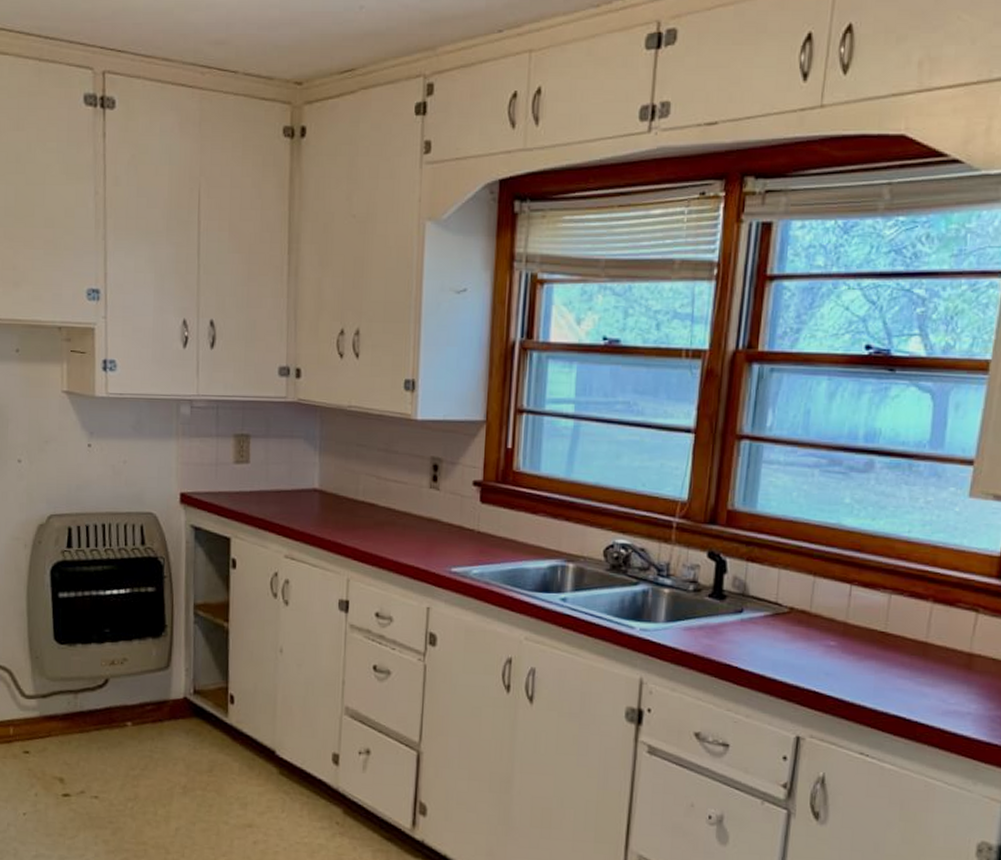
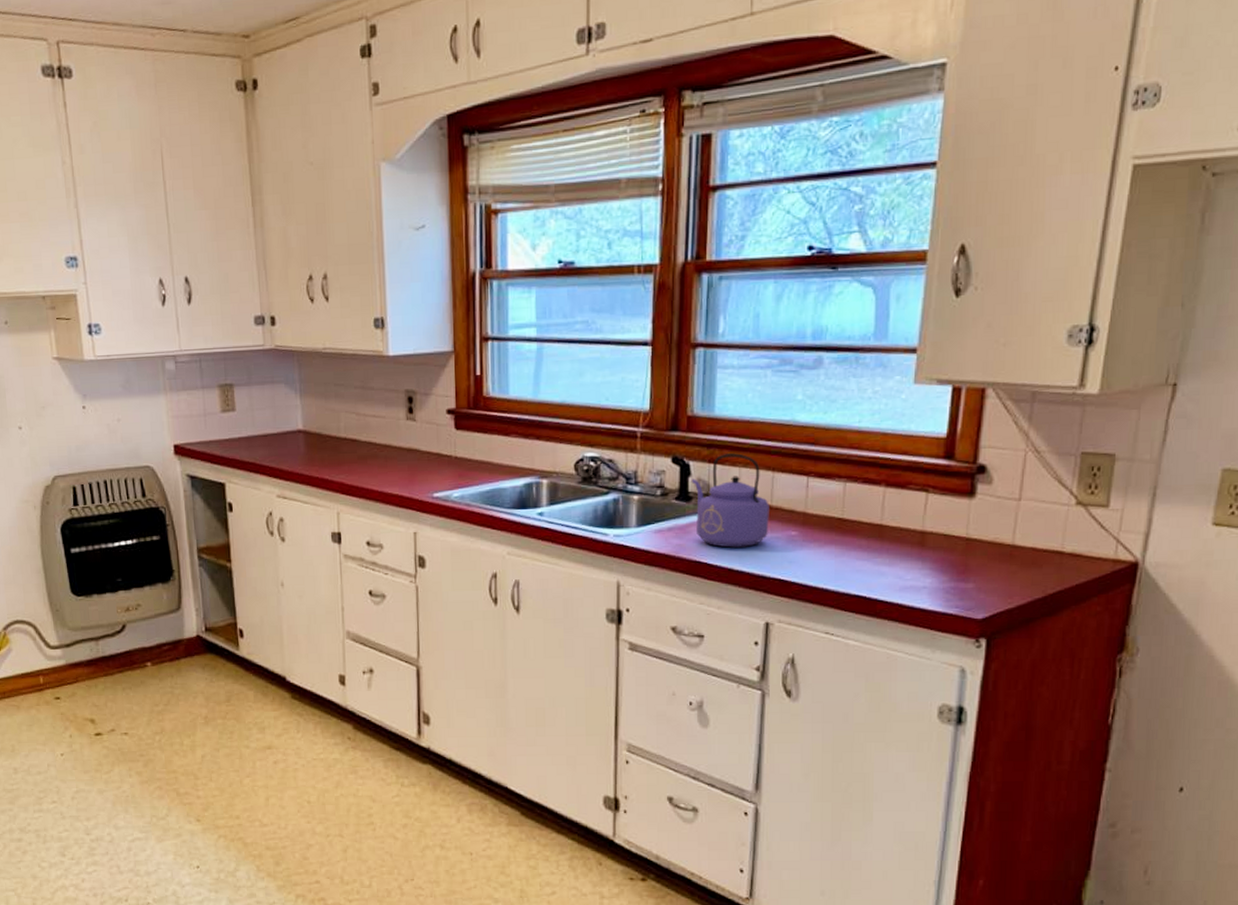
kettle: none [726,553,808,654] -> present [691,453,769,548]

